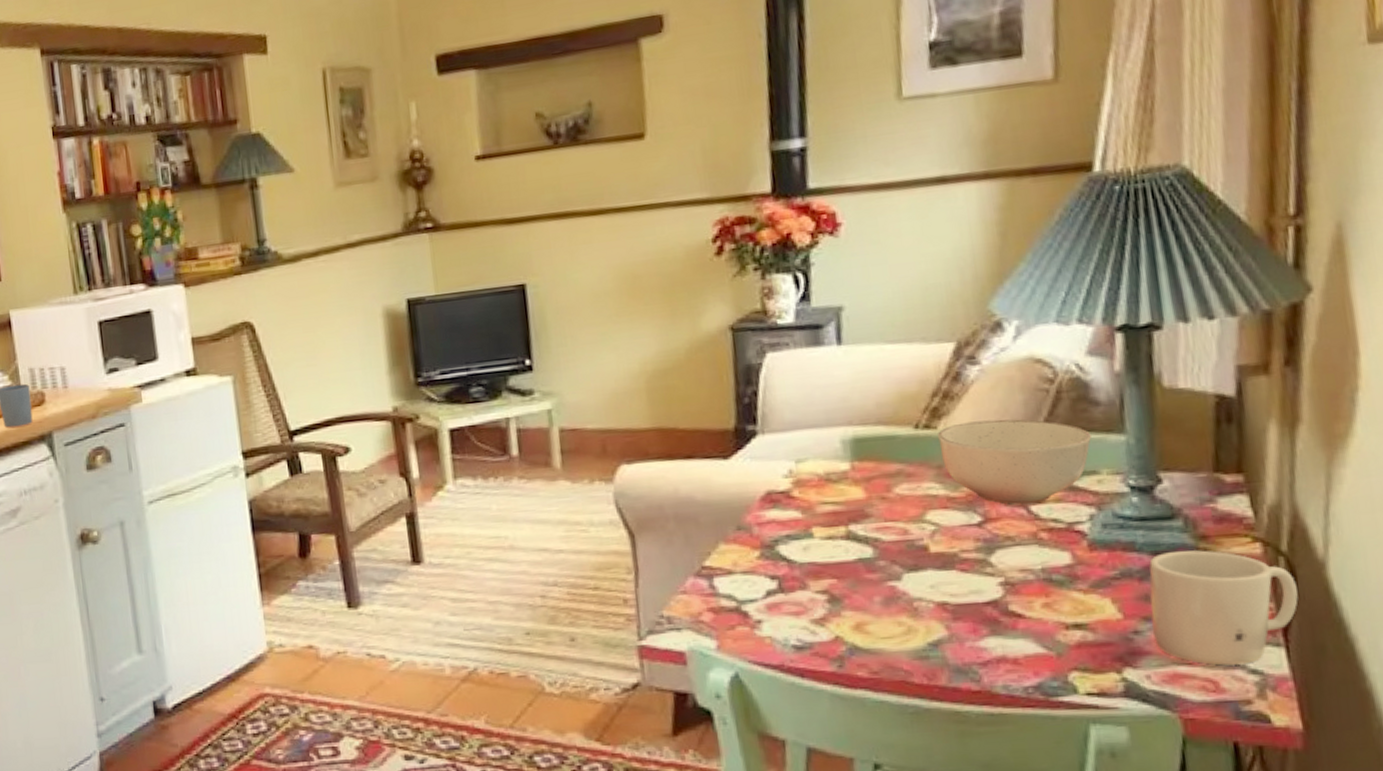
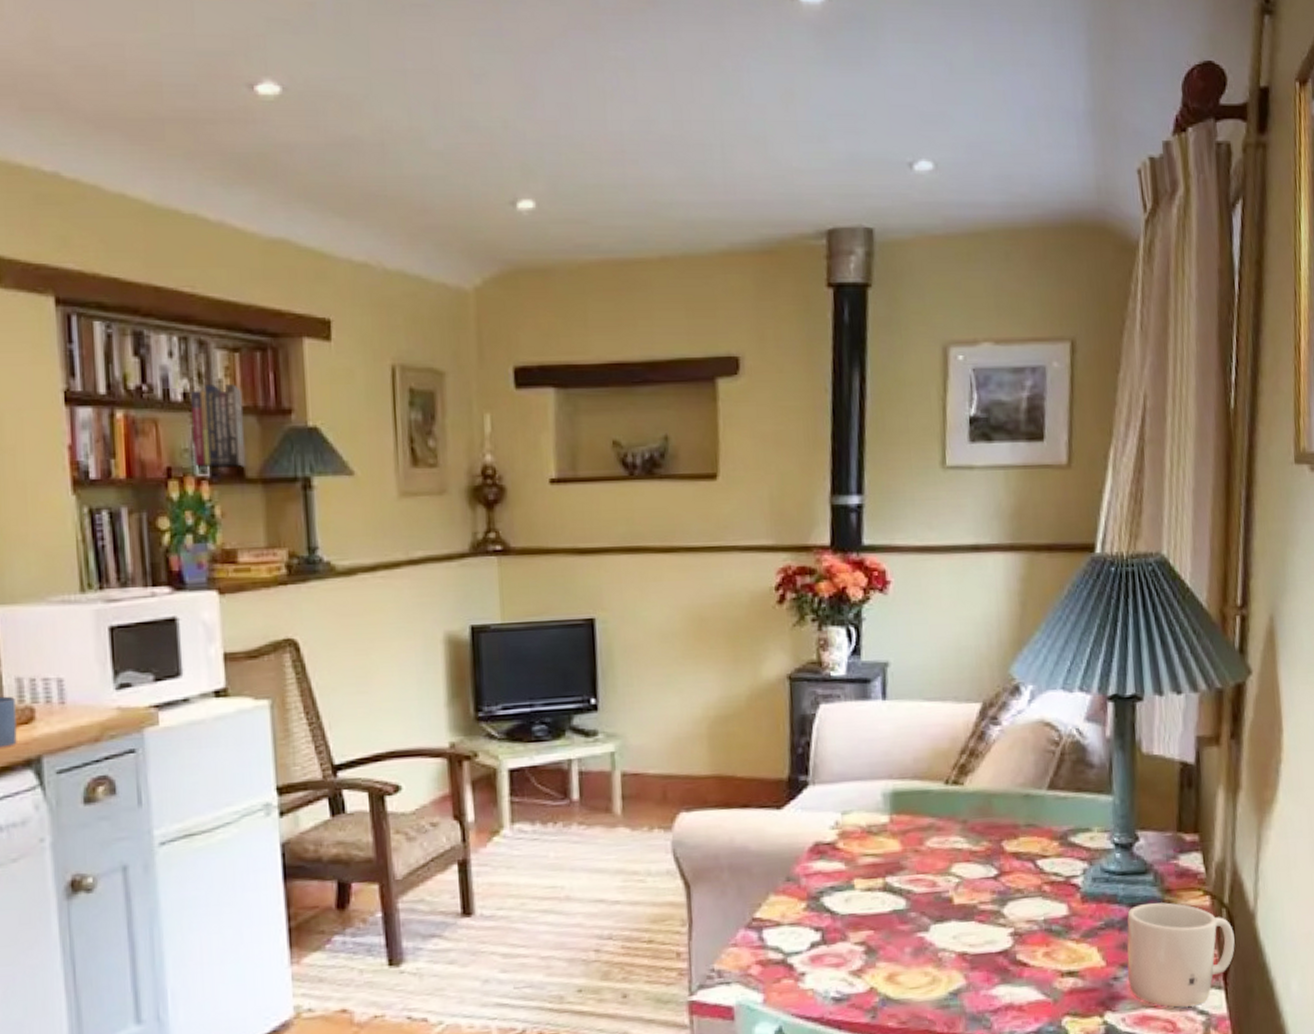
books: none [151,103,202,180] -> present [190,383,247,469]
bowl: present [938,419,1091,504] -> none [964,778,1086,859]

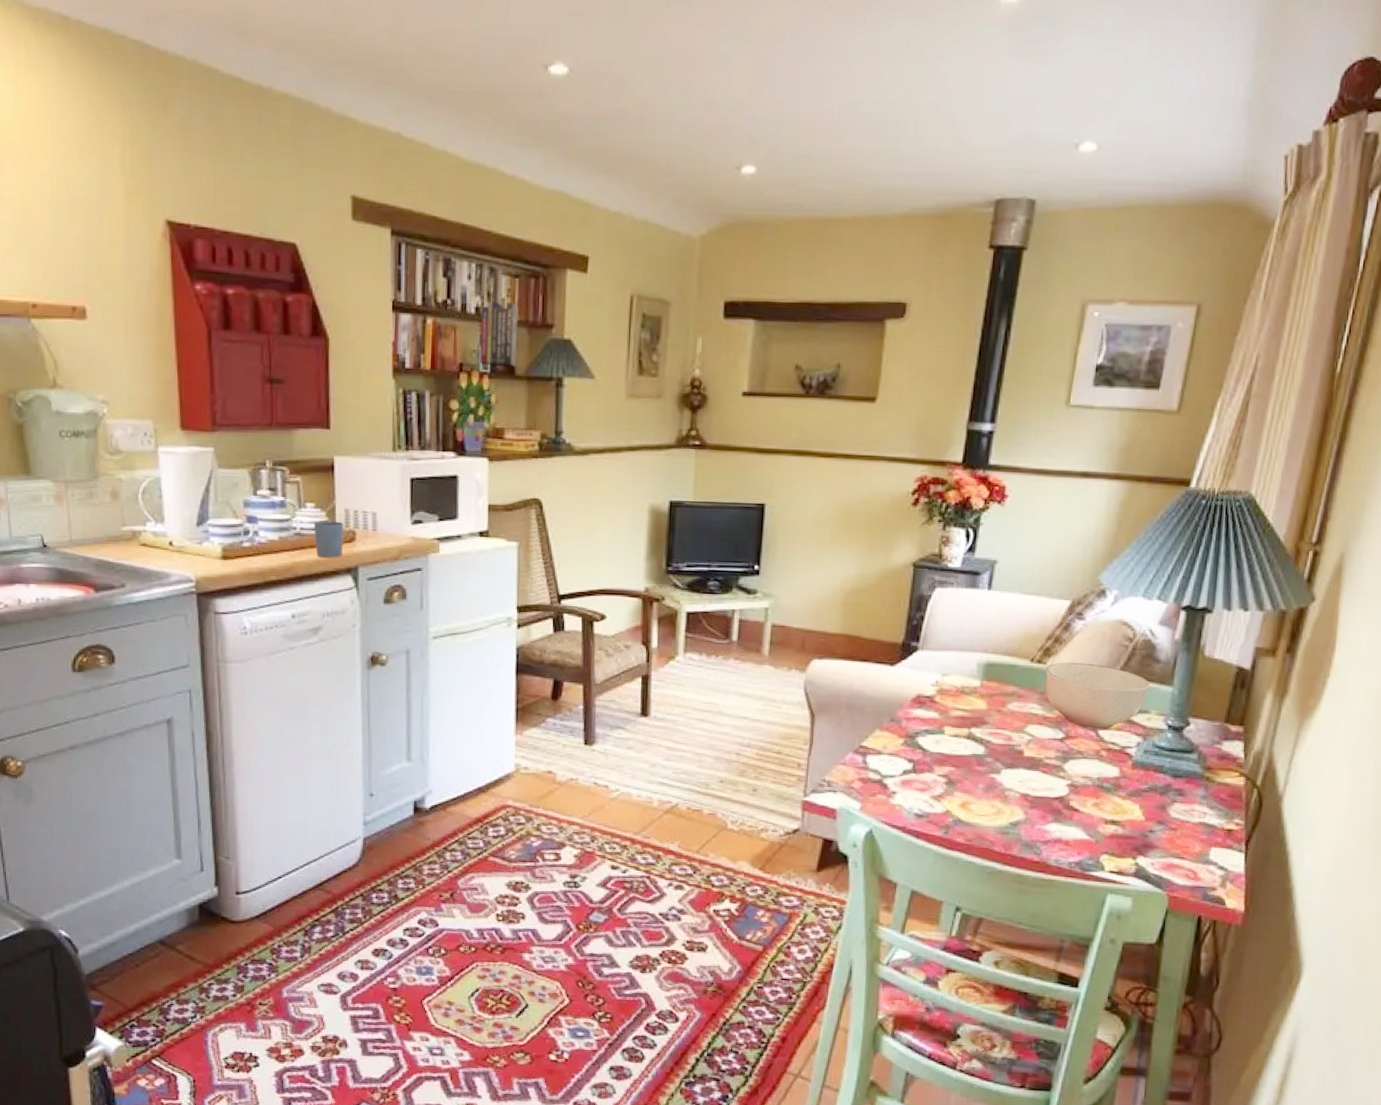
bowl: none [964,778,1086,859] -> present [1045,662,1150,729]
mug: present [1127,902,1235,1008] -> none [1162,776,1261,862]

